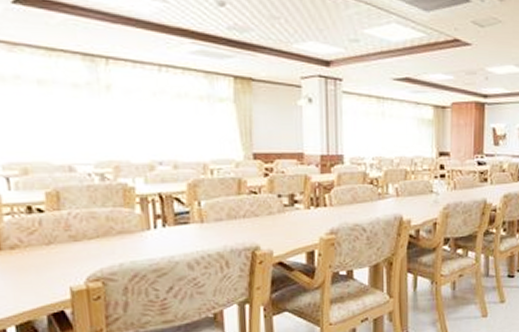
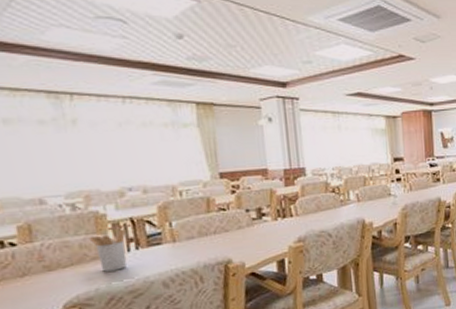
utensil holder: none [116,204,154,247] -> present [88,228,127,272]

